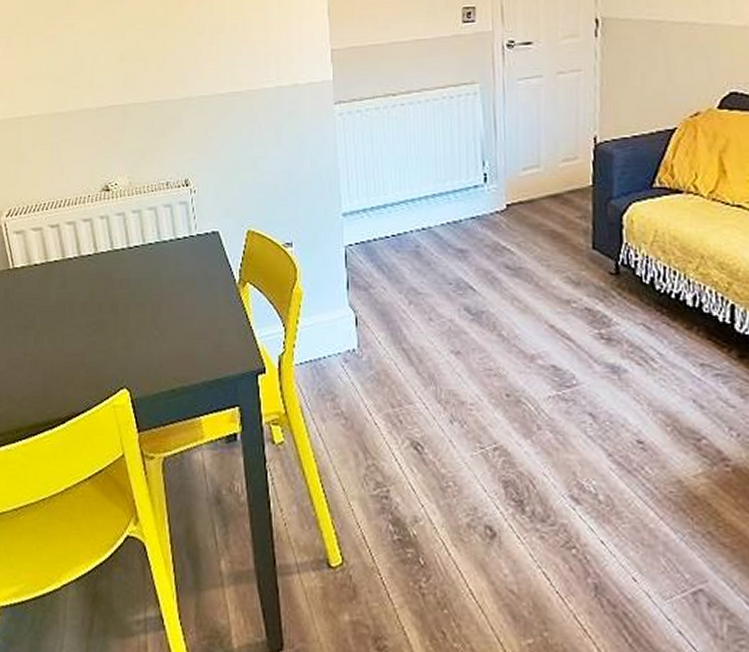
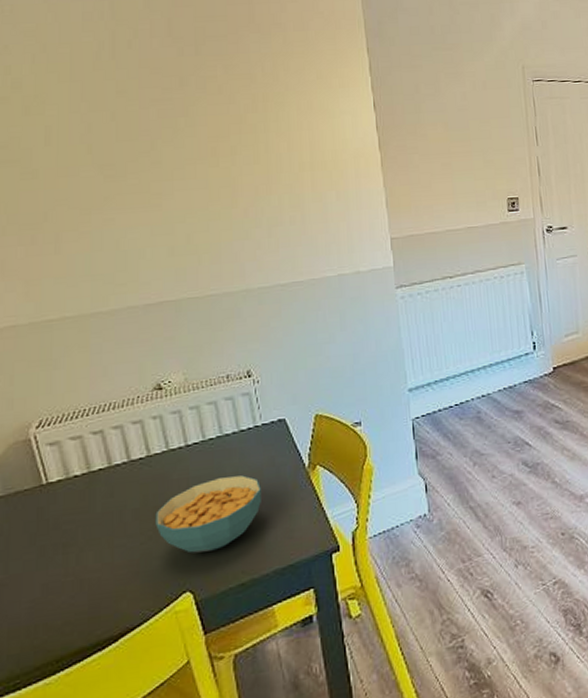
cereal bowl: none [100,283,193,353] -> present [155,475,261,553]

